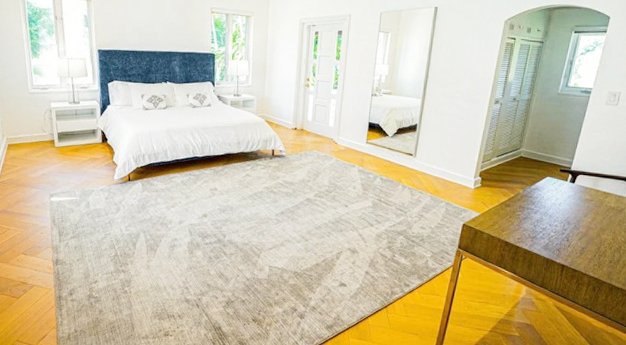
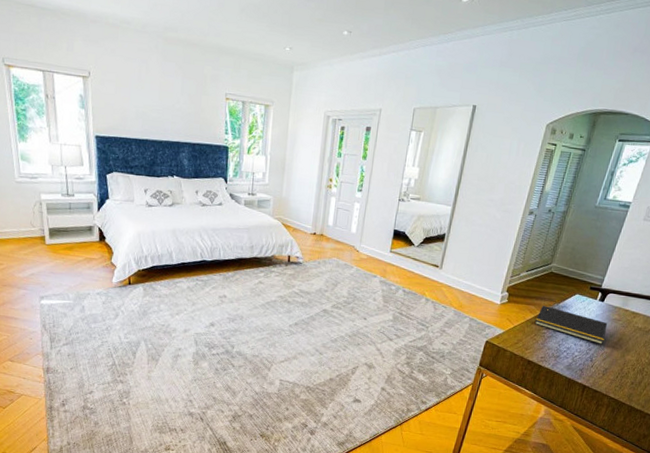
notepad: none [508,188,581,224] -> present [534,305,608,345]

